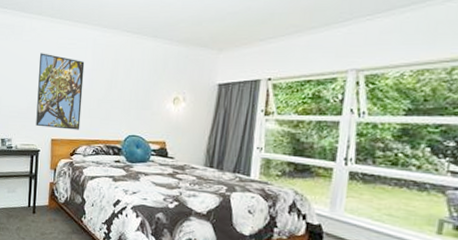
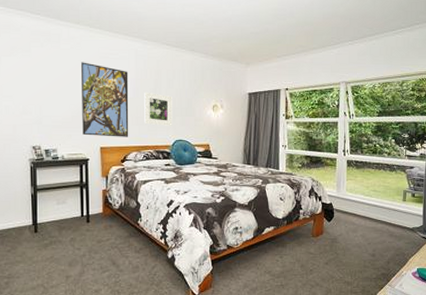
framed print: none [97,83,129,120] -> present [144,92,172,126]

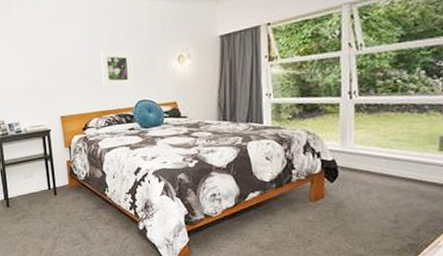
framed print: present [80,62,129,137] -> none [33,27,89,106]

